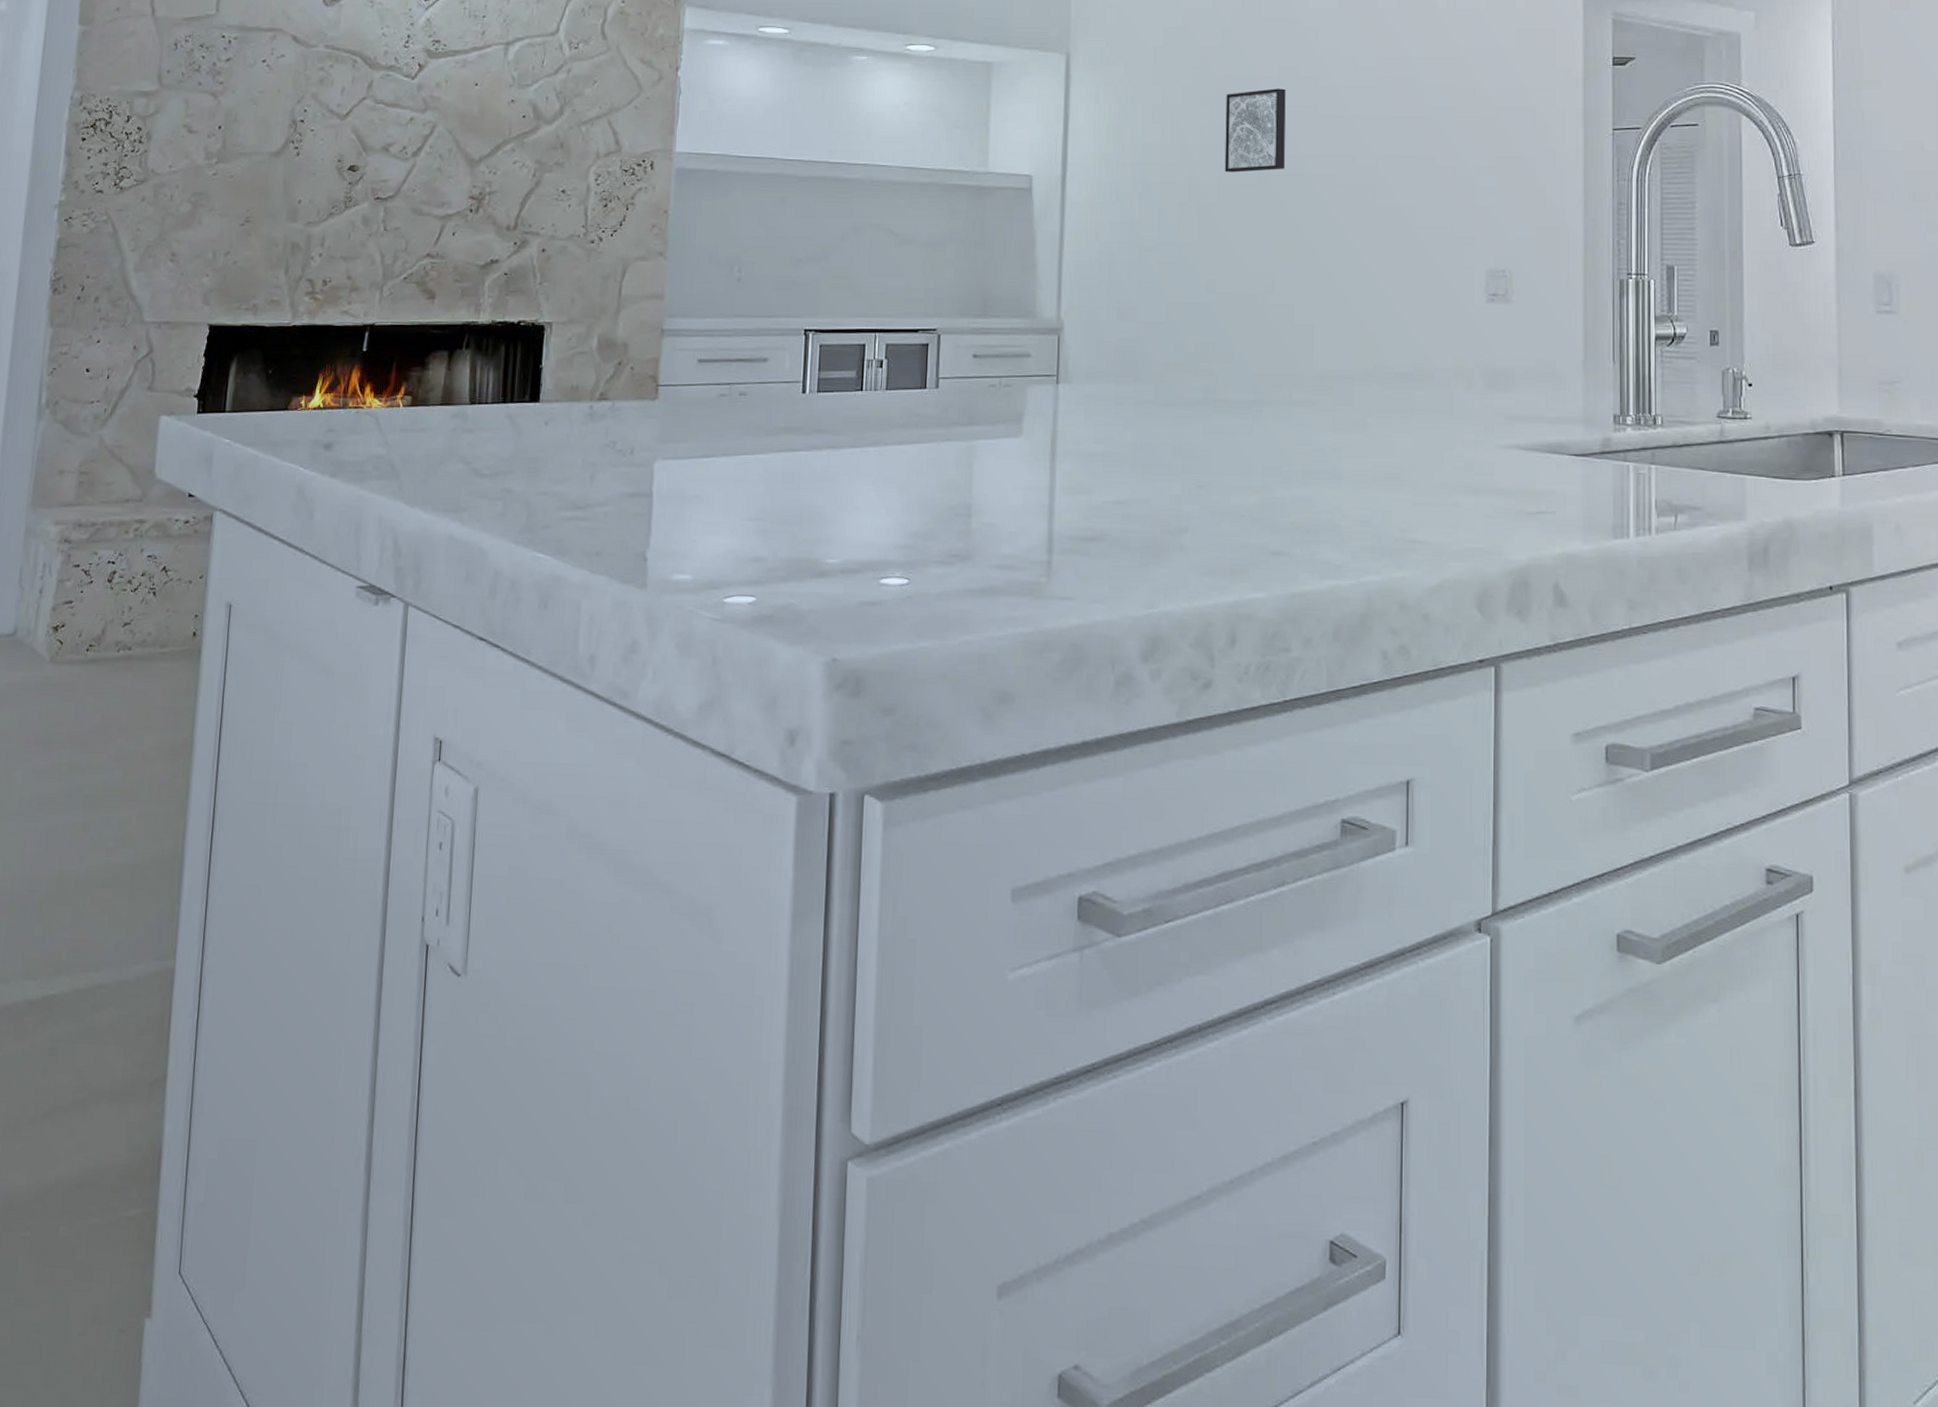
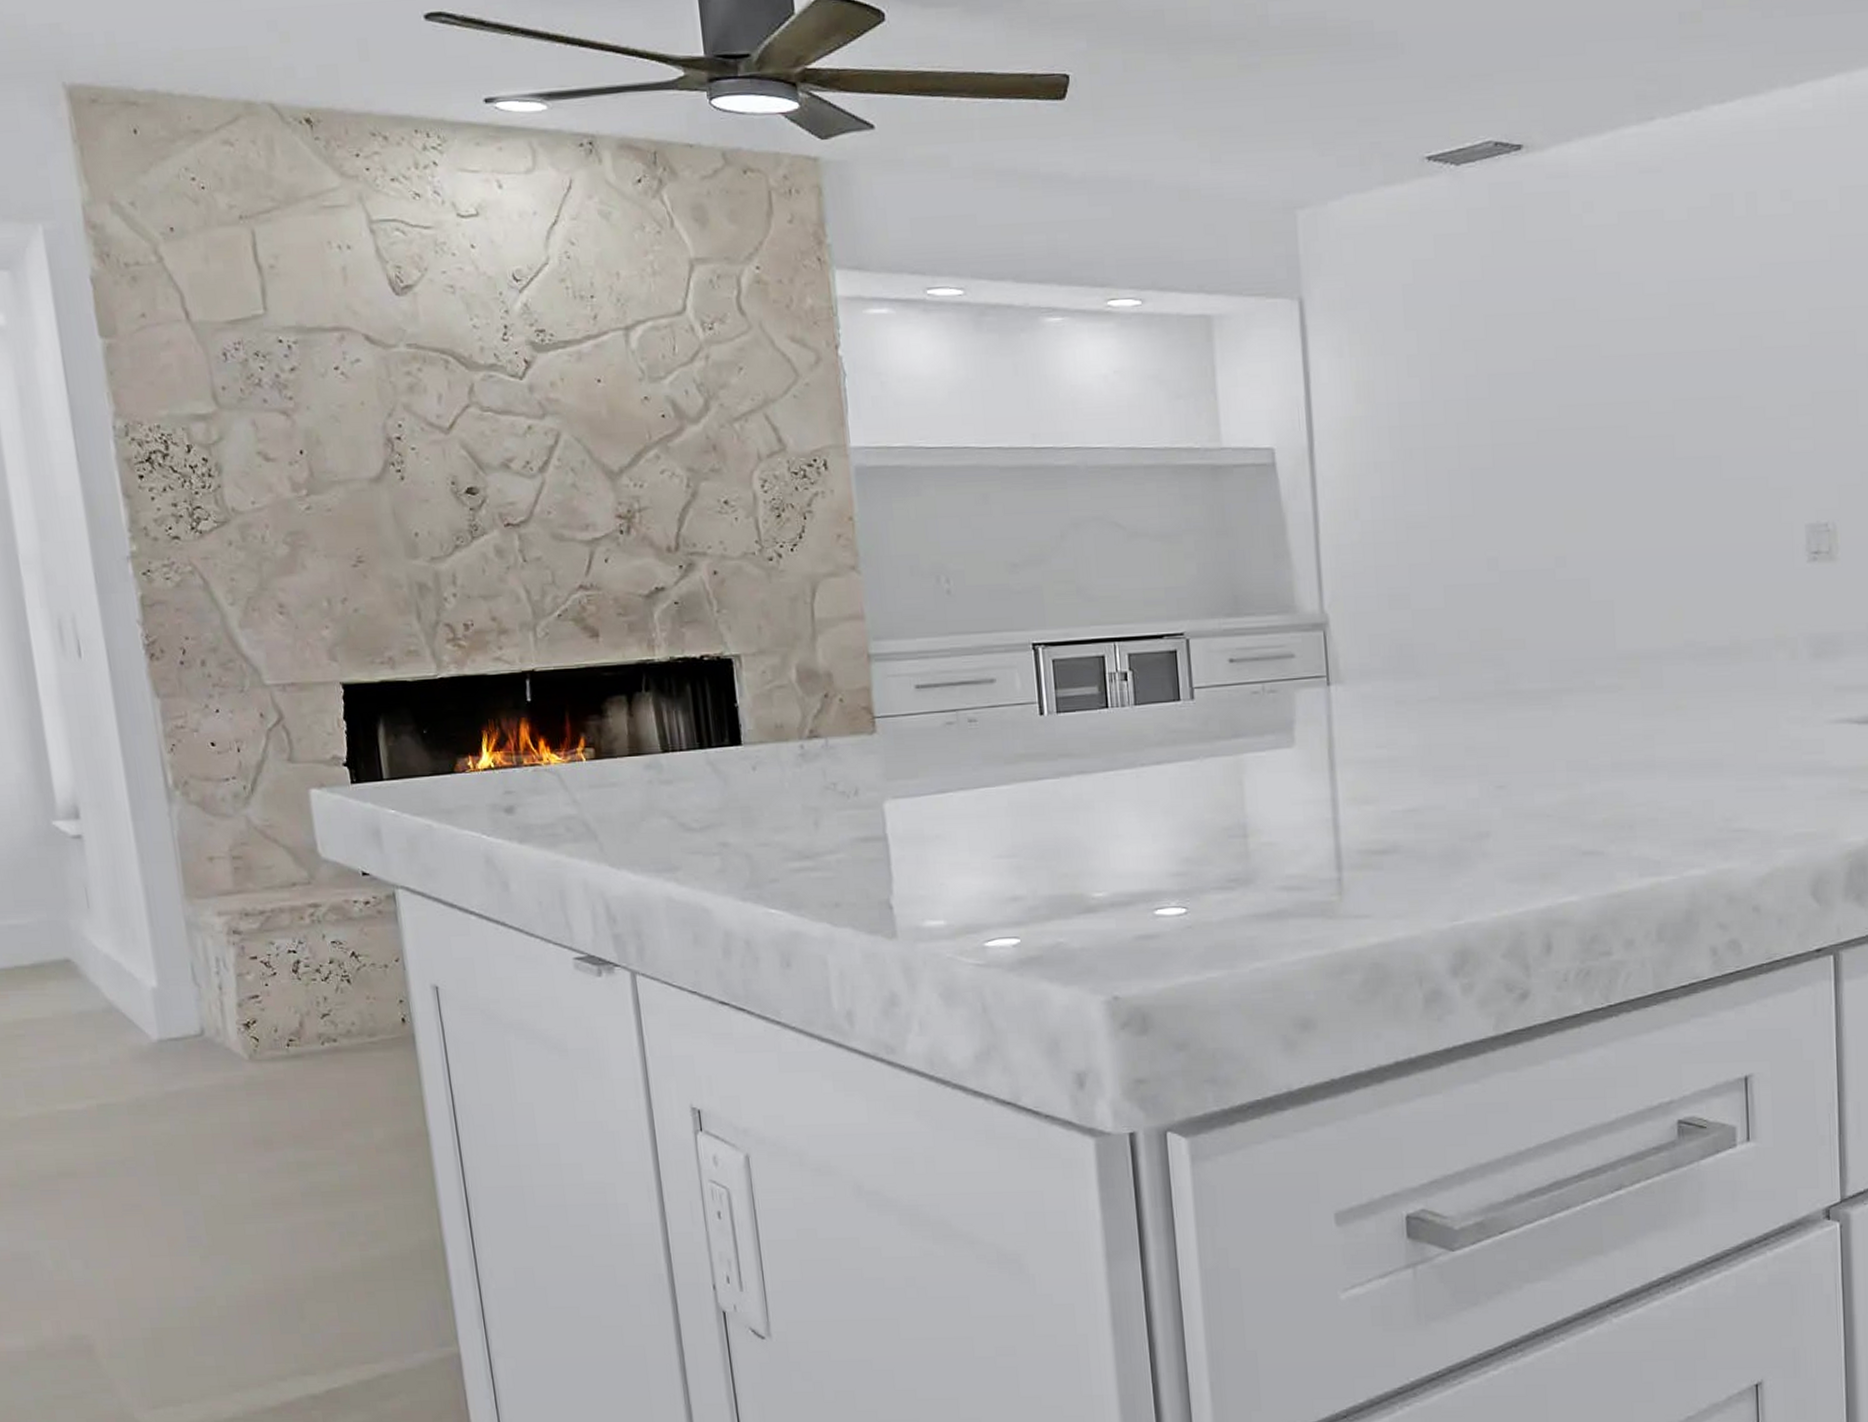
wall art: present [1224,88,1286,173] -> none [1492,325,1567,430]

